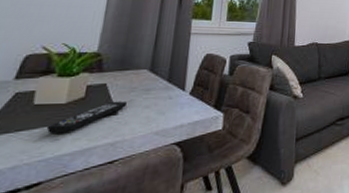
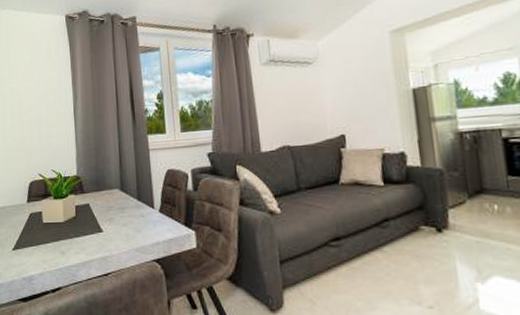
remote control: present [46,101,128,134] -> none [55,219,109,248]

